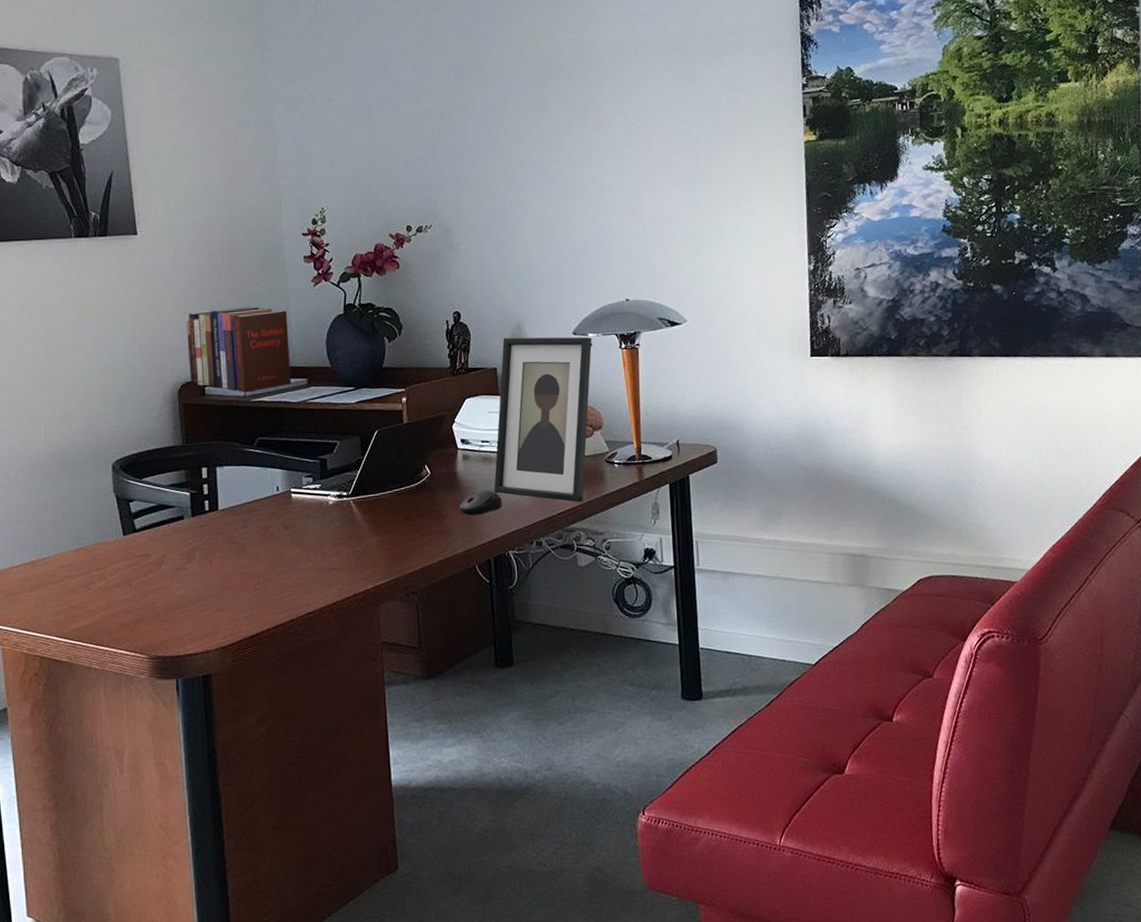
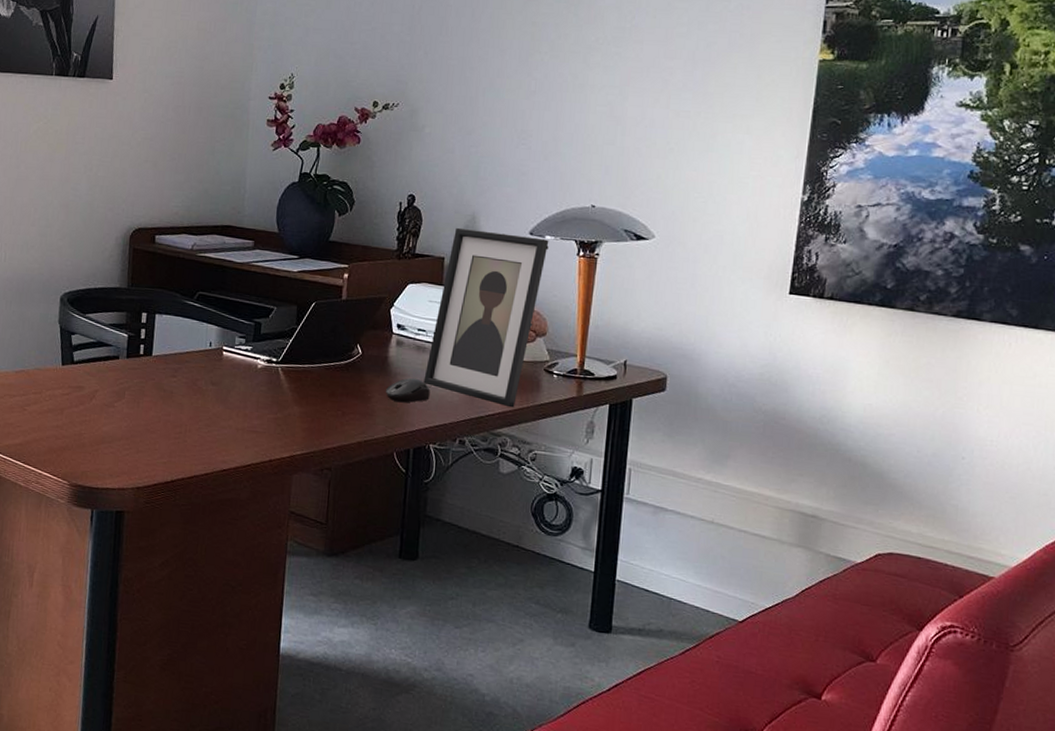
books: present [186,306,291,392] -> none [143,161,244,246]

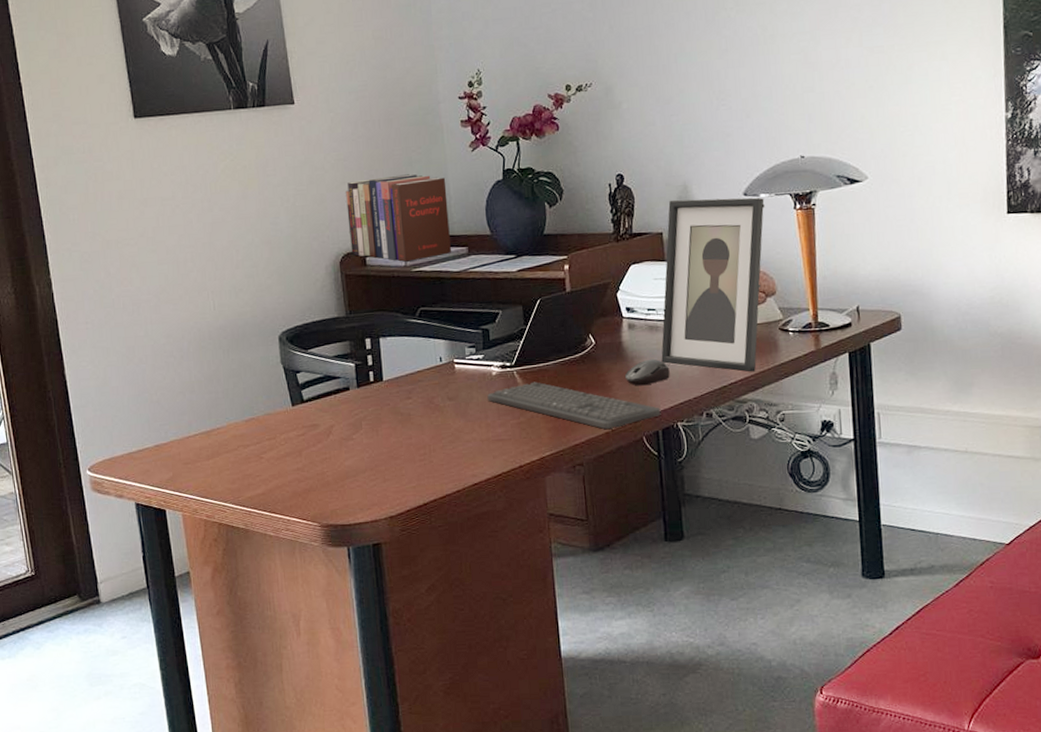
books: none [143,161,244,246] -> present [346,174,451,262]
computer keyboard: none [249,381,416,439] -> present [487,381,661,429]

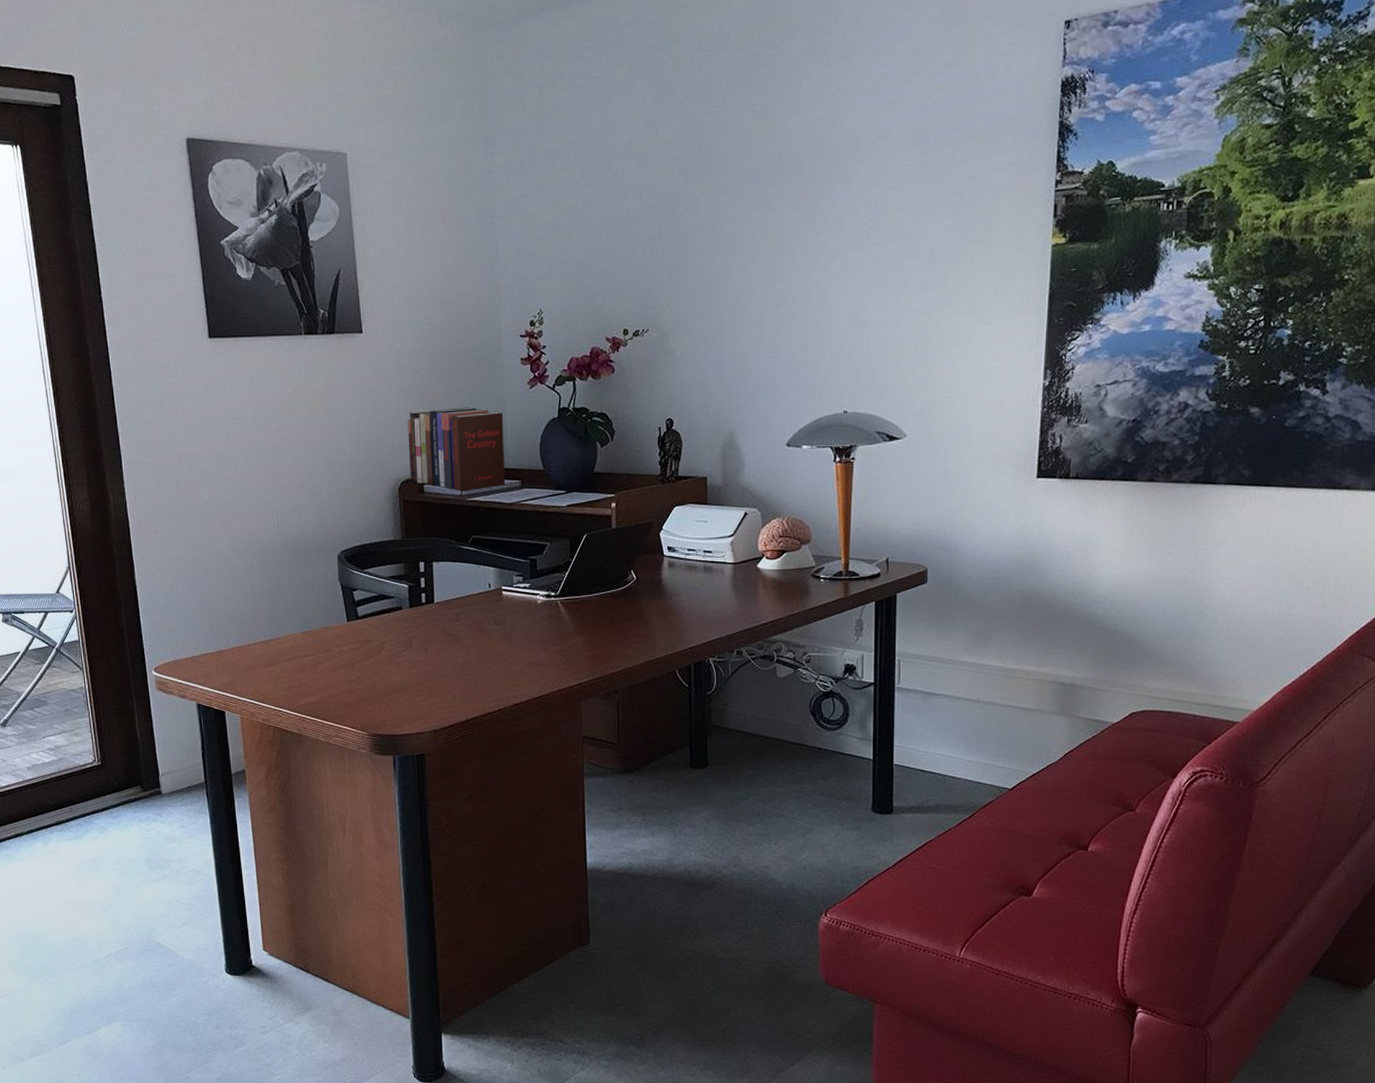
computer keyboard: present [487,381,661,429] -> none [532,612,694,660]
computer mouse: present [624,358,670,386] -> none [662,596,705,622]
picture frame: present [661,197,765,373] -> none [698,446,806,615]

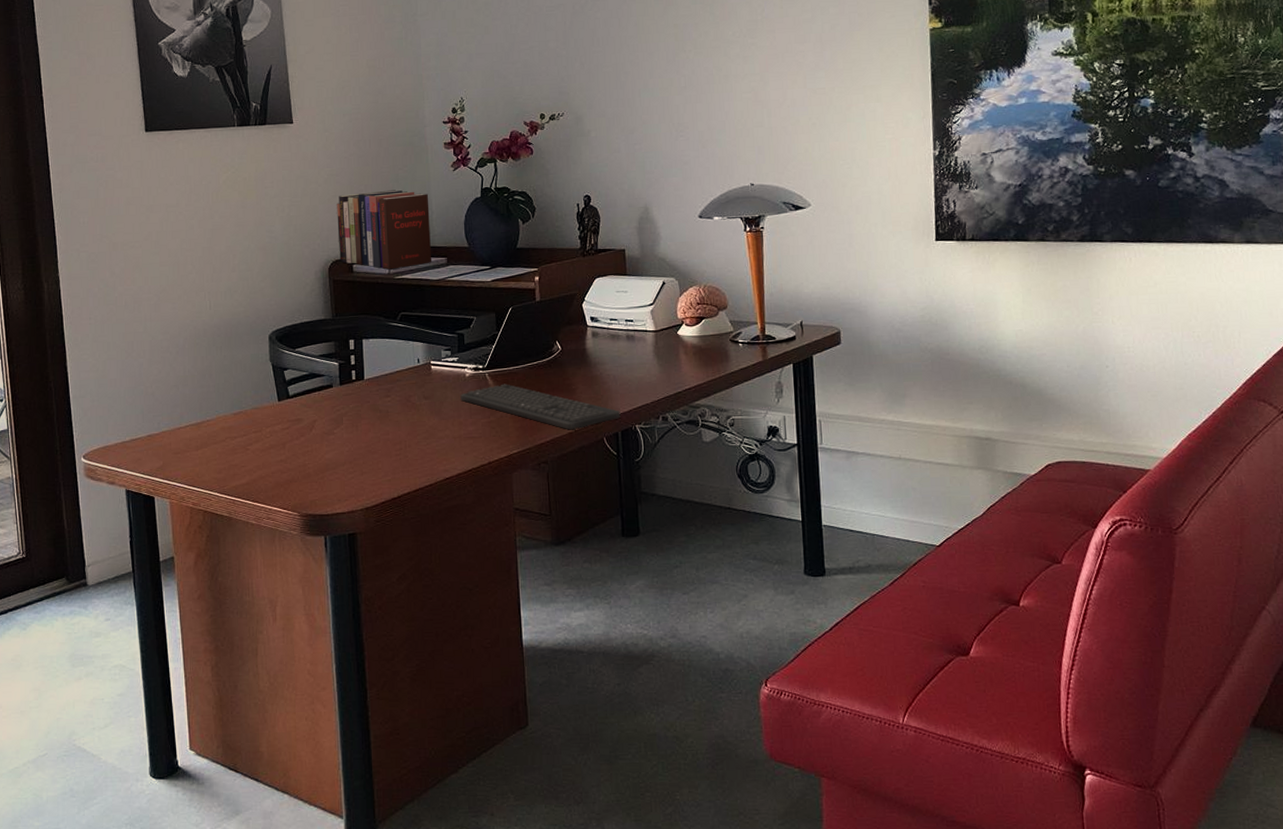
computer keyboard: none [532,612,694,660] -> present [460,383,621,429]

